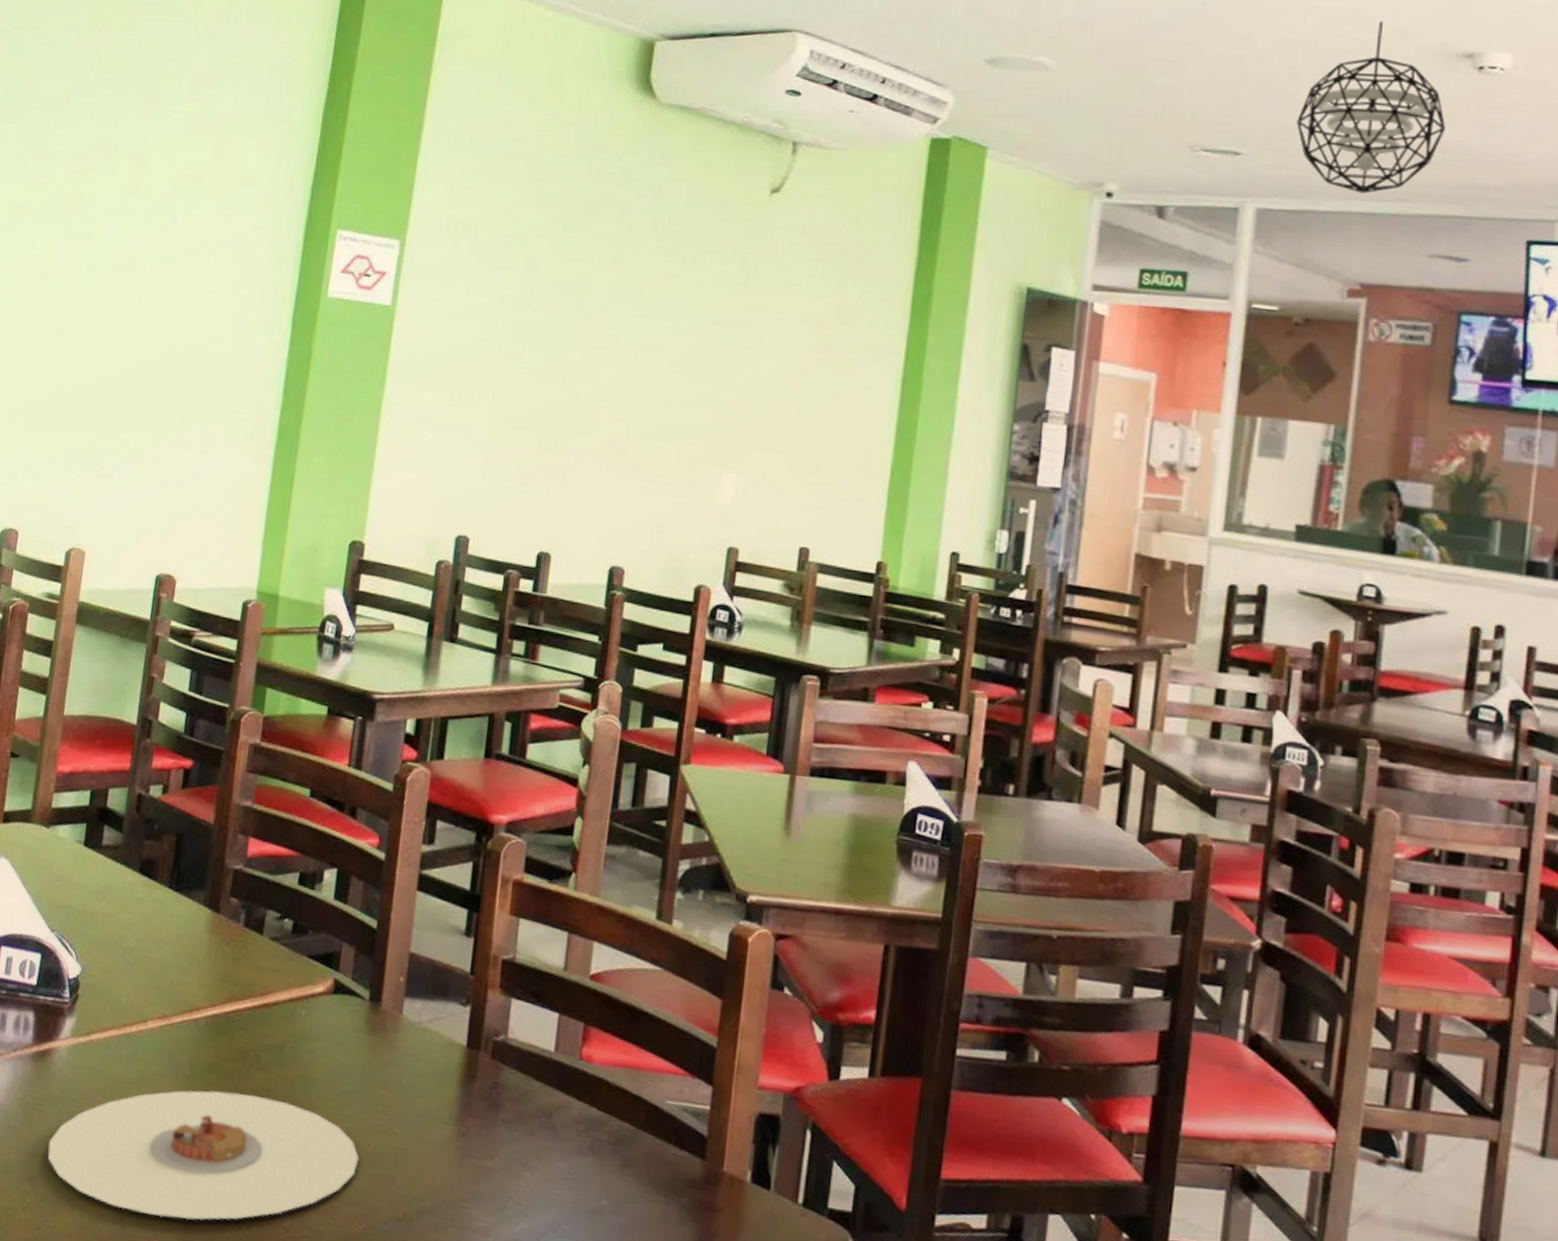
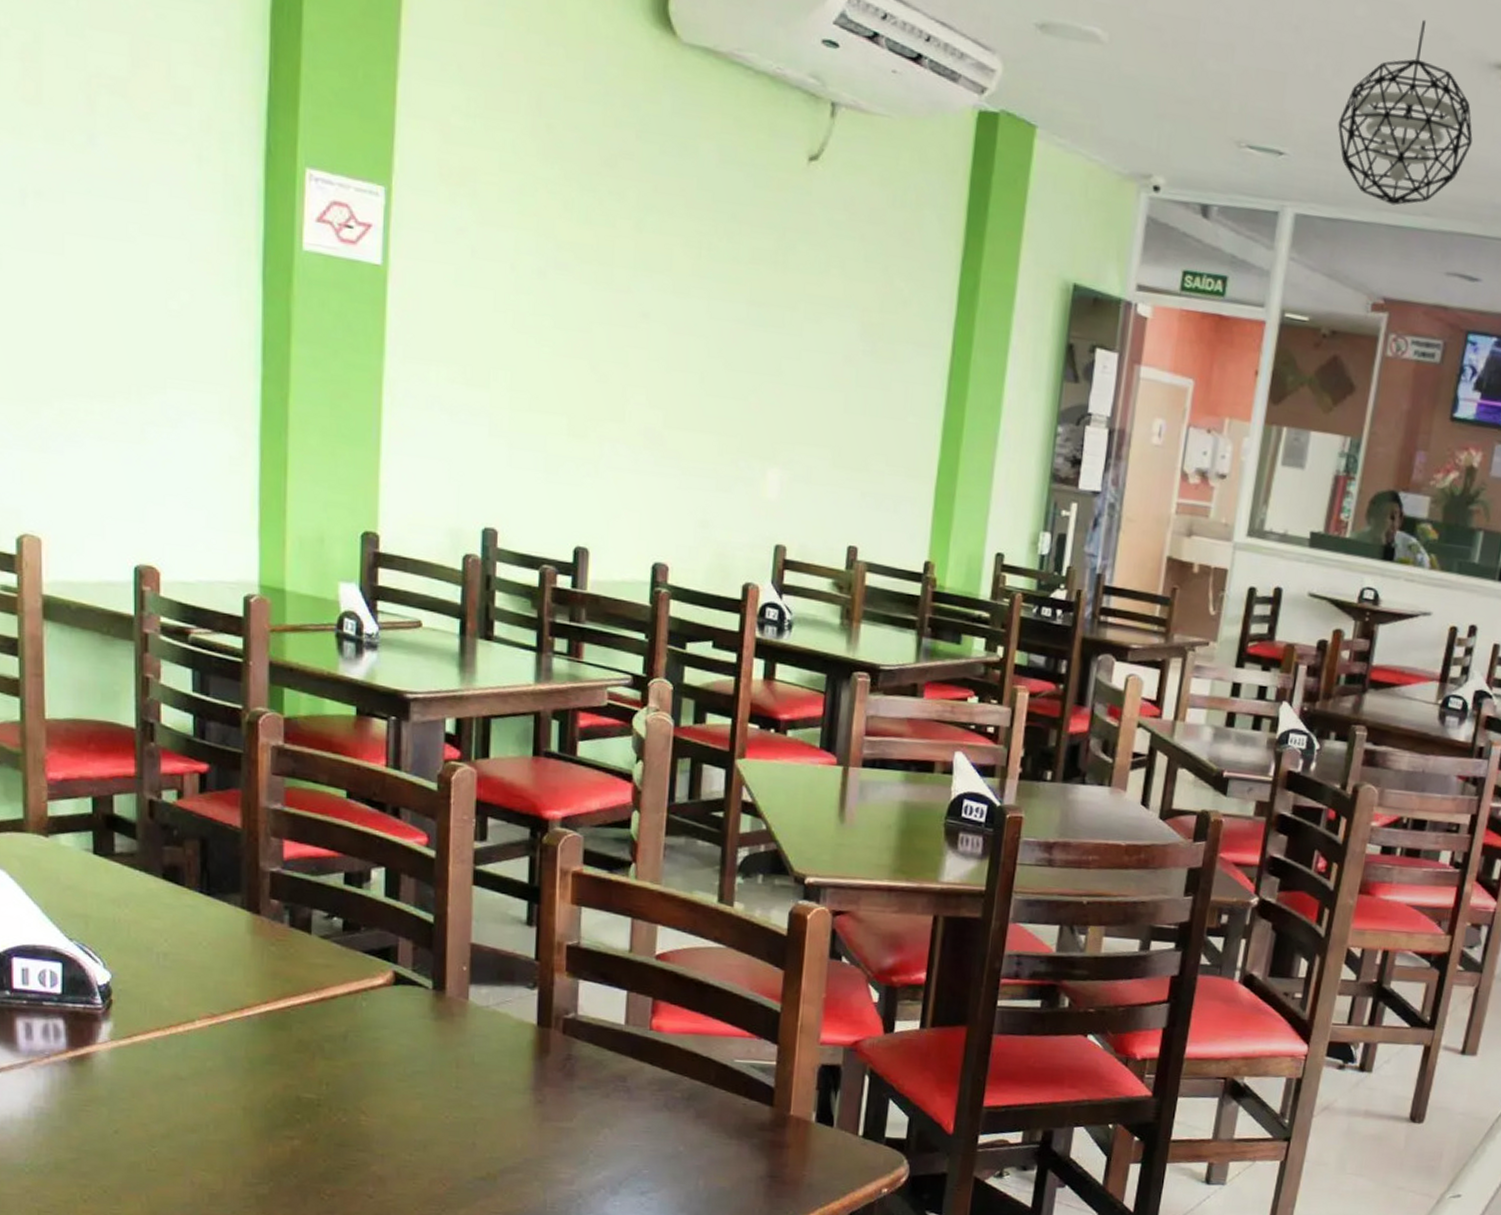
plate: present [47,1090,359,1220] -> none [102,1080,438,1196]

